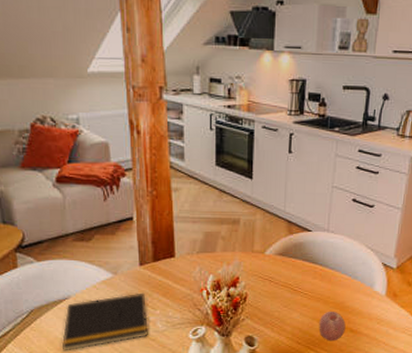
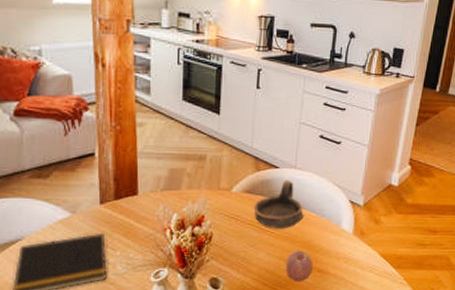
oil lamp: none [287,243,336,291] -> present [253,180,304,229]

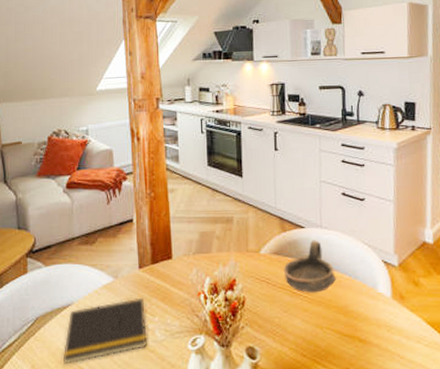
fruit: present [286,251,313,282] -> none [323,317,353,353]

